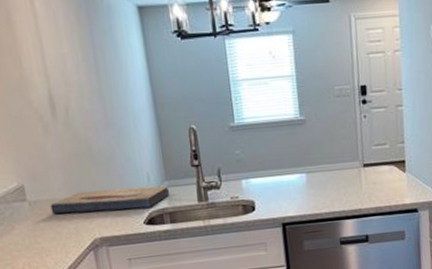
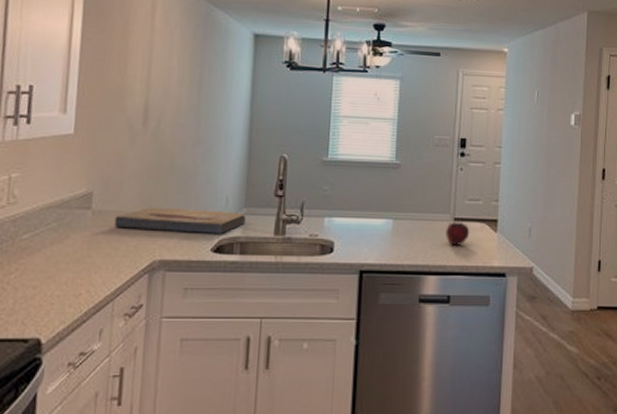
fruit: none [357,167,380,190] -> present [446,222,470,246]

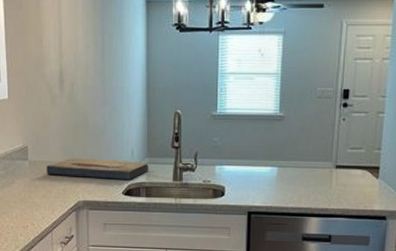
fruit: present [446,222,470,246] -> none [328,169,352,191]

